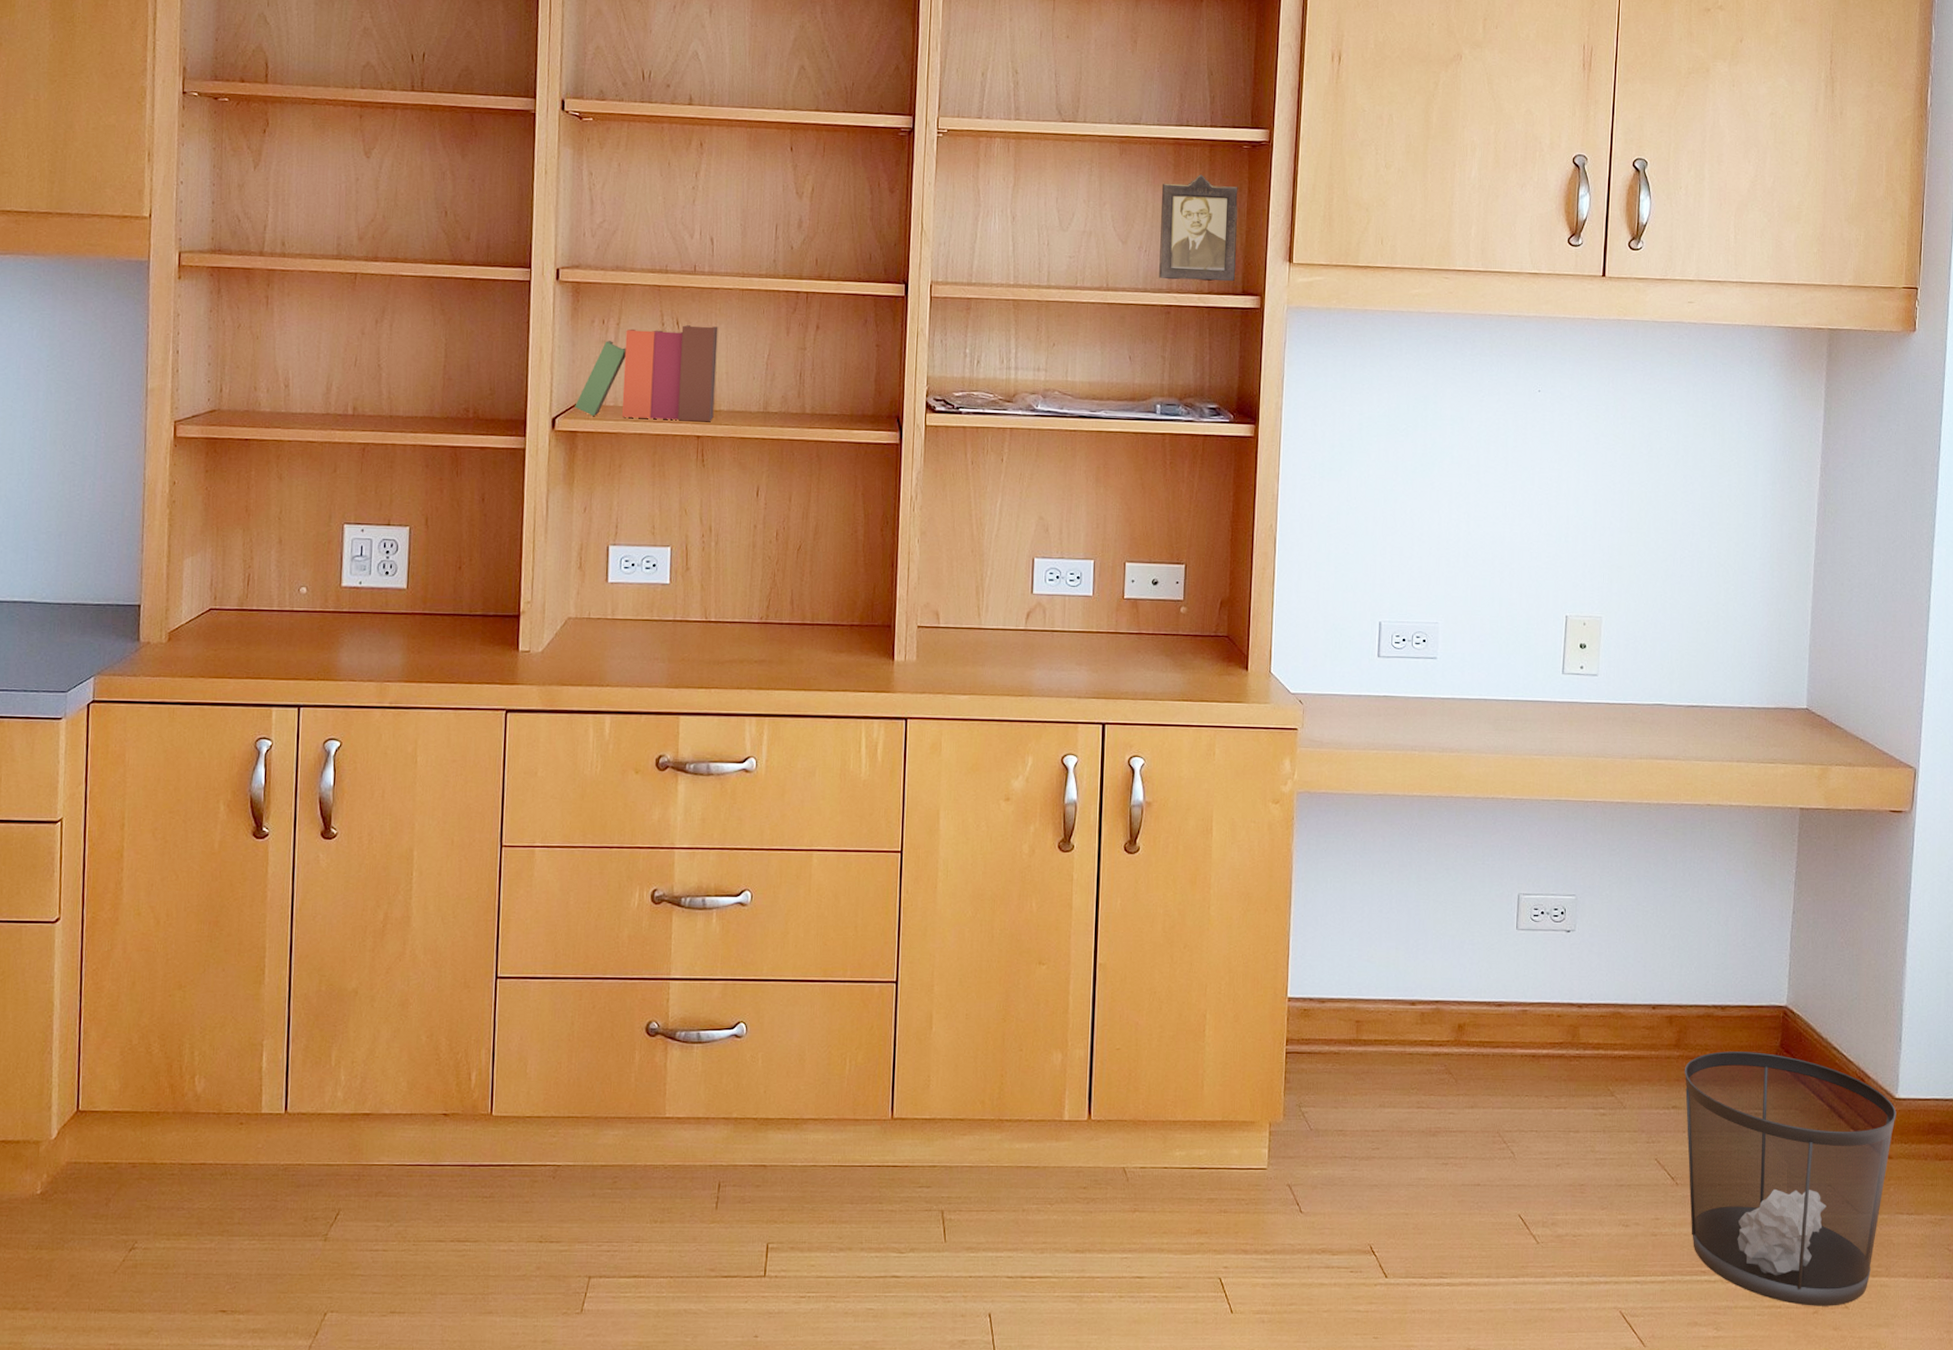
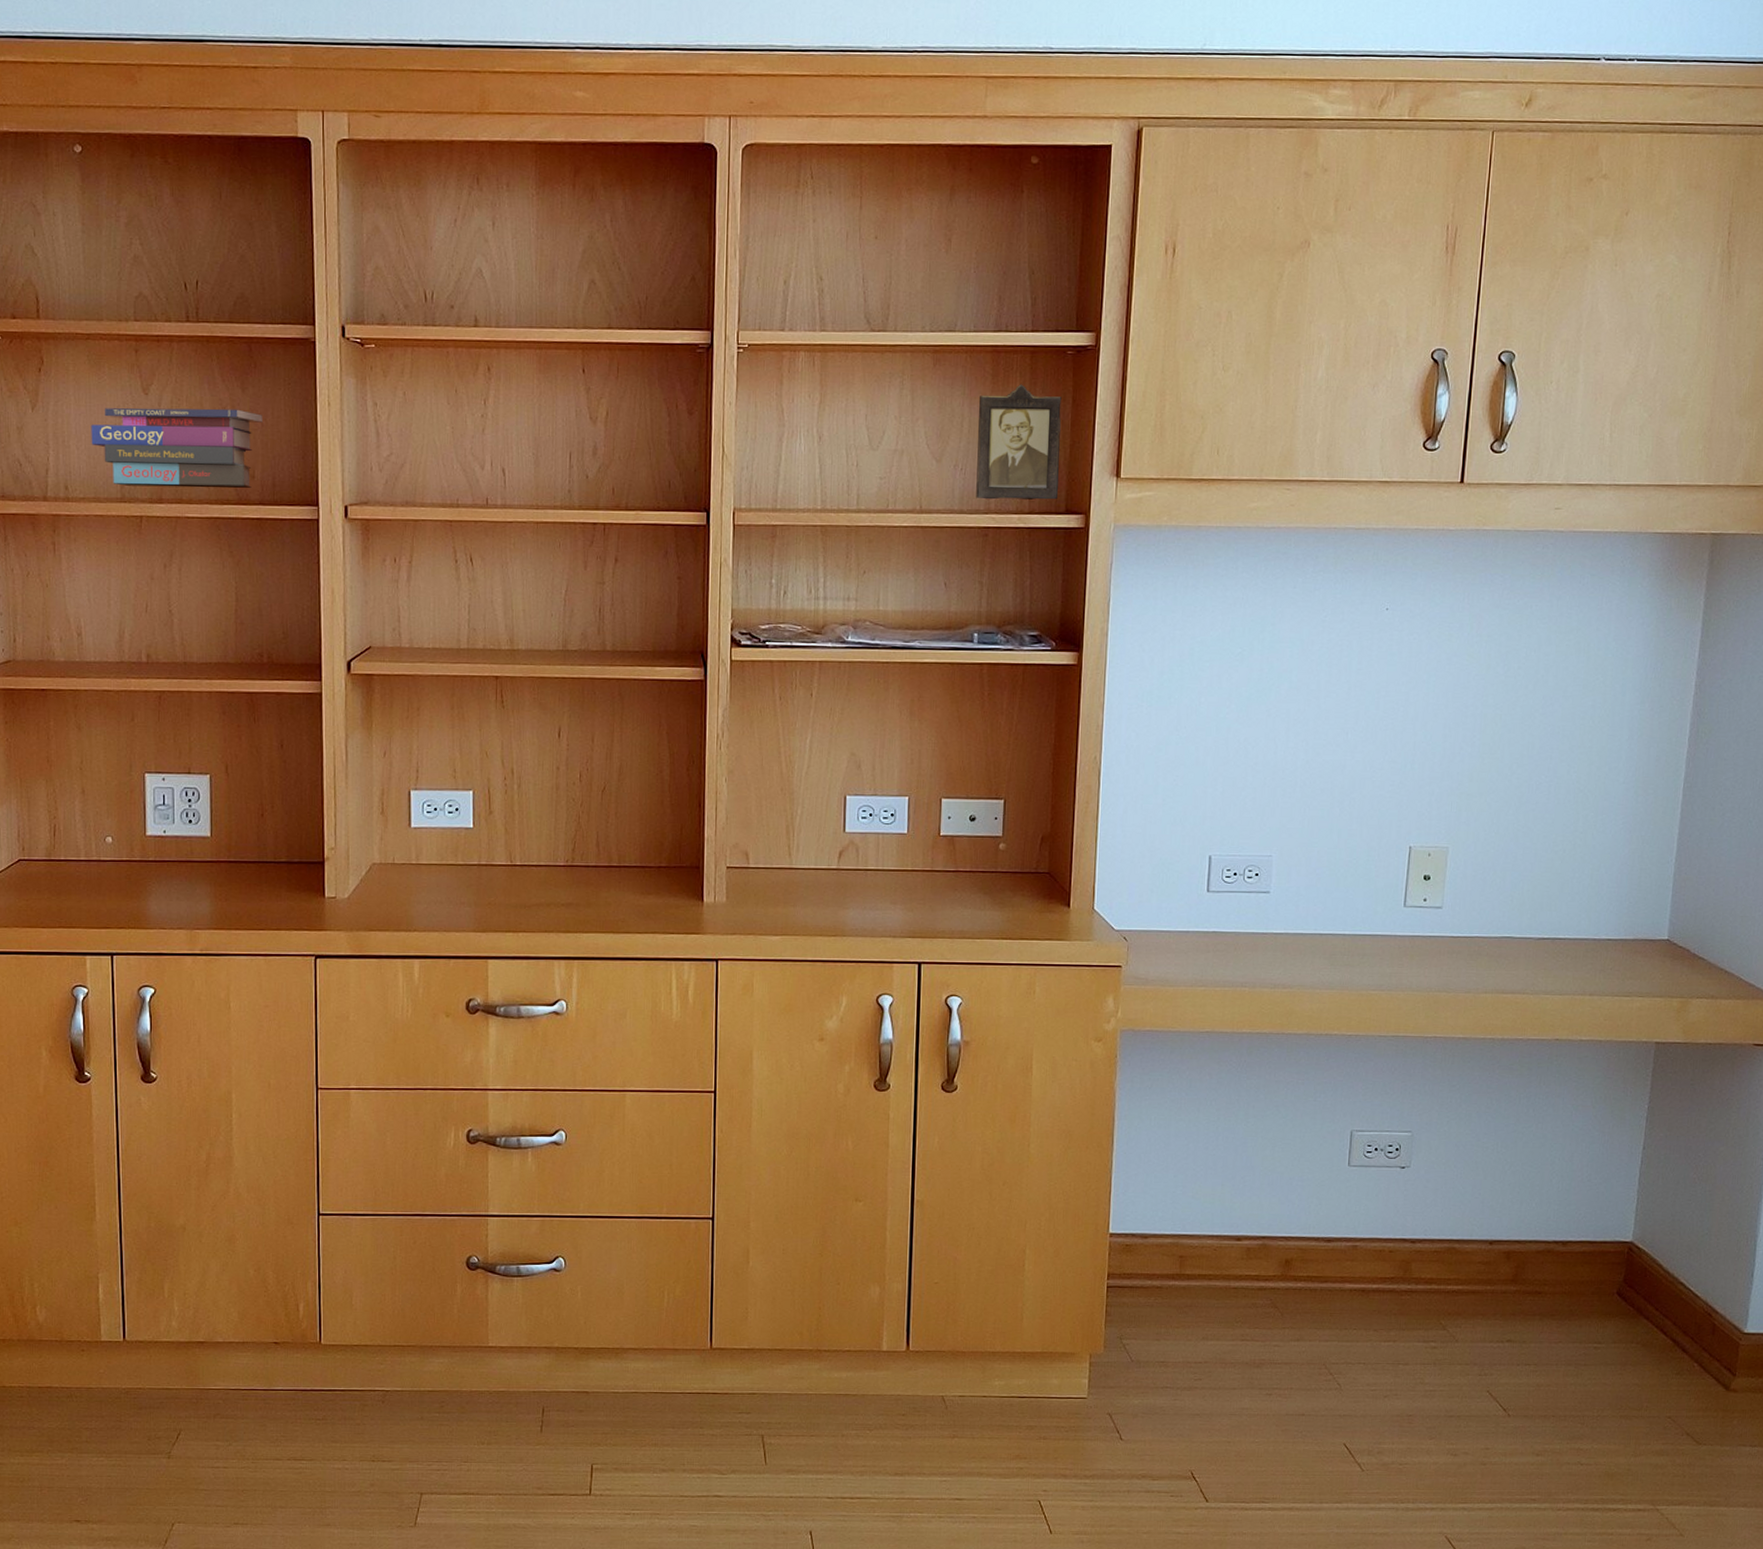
books: none [310,169,481,250] -> present [91,408,262,489]
books: present [575,325,718,422] -> none [369,561,513,662]
waste bin: present [1684,1051,1897,1306] -> none [1520,1286,1744,1534]

